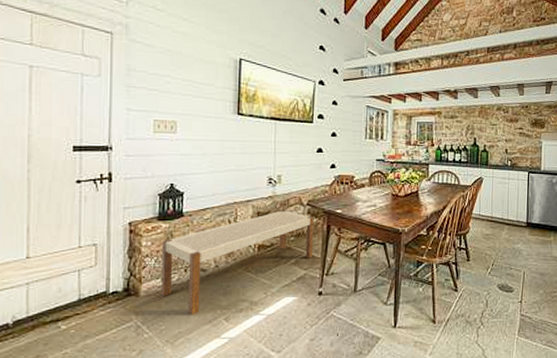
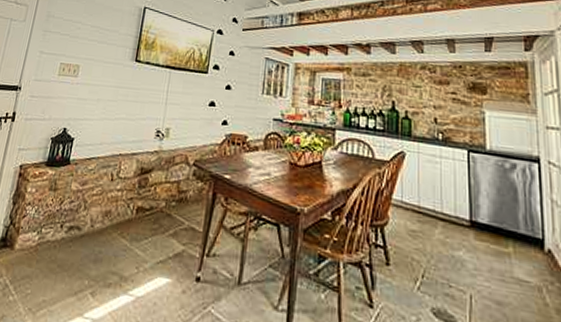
bench: present [161,210,314,315] -> none [34,168,200,282]

